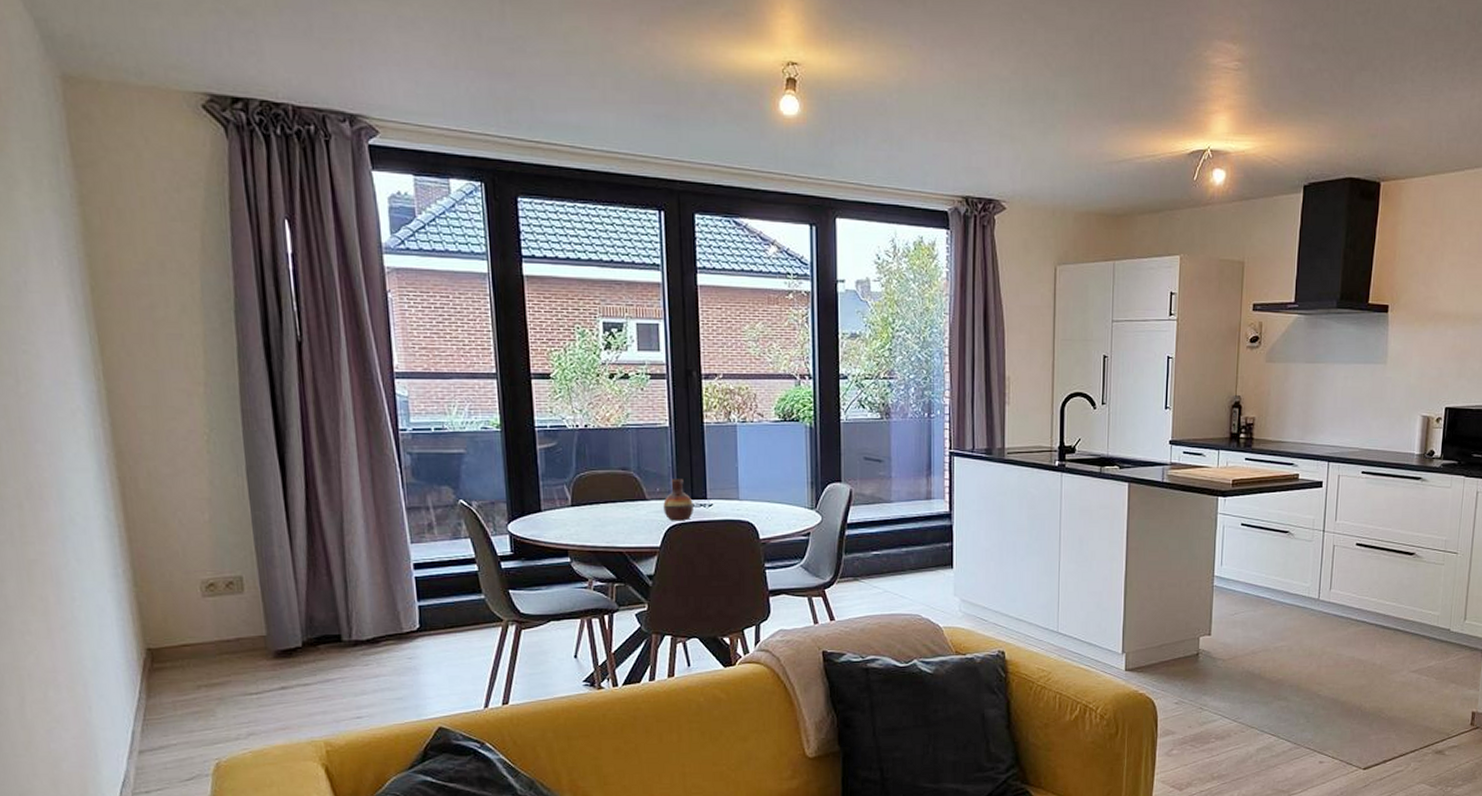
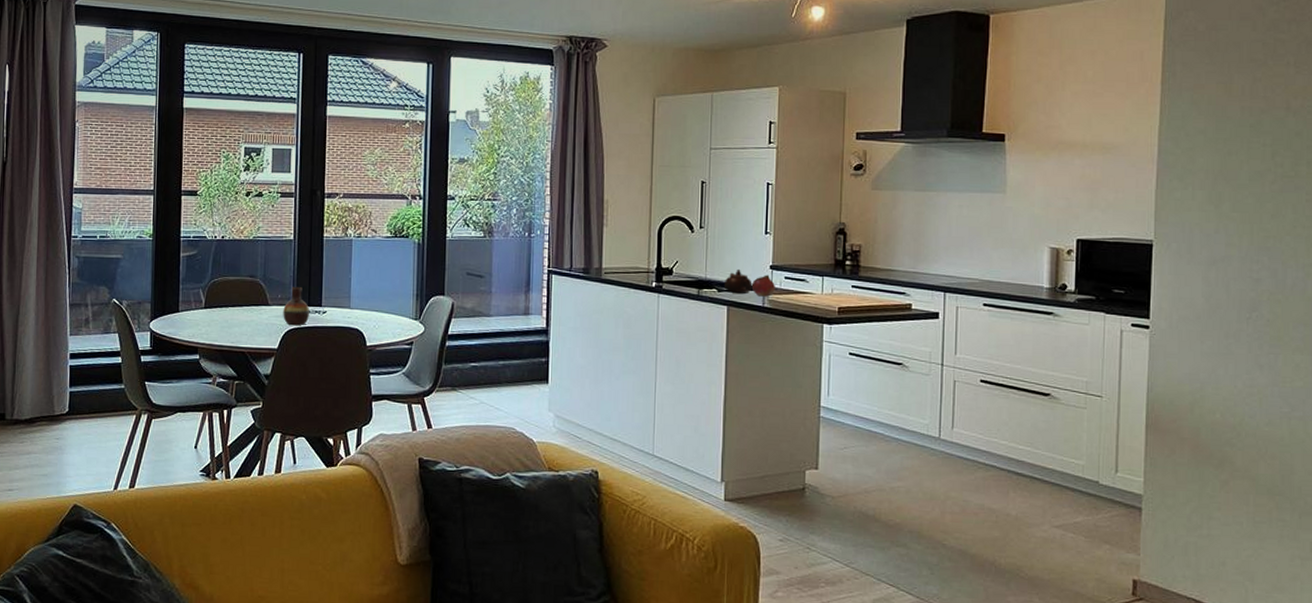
teapot: none [1125,444,1153,469] -> present [723,268,753,293]
fruit: none [1151,450,1174,473] -> present [751,275,775,298]

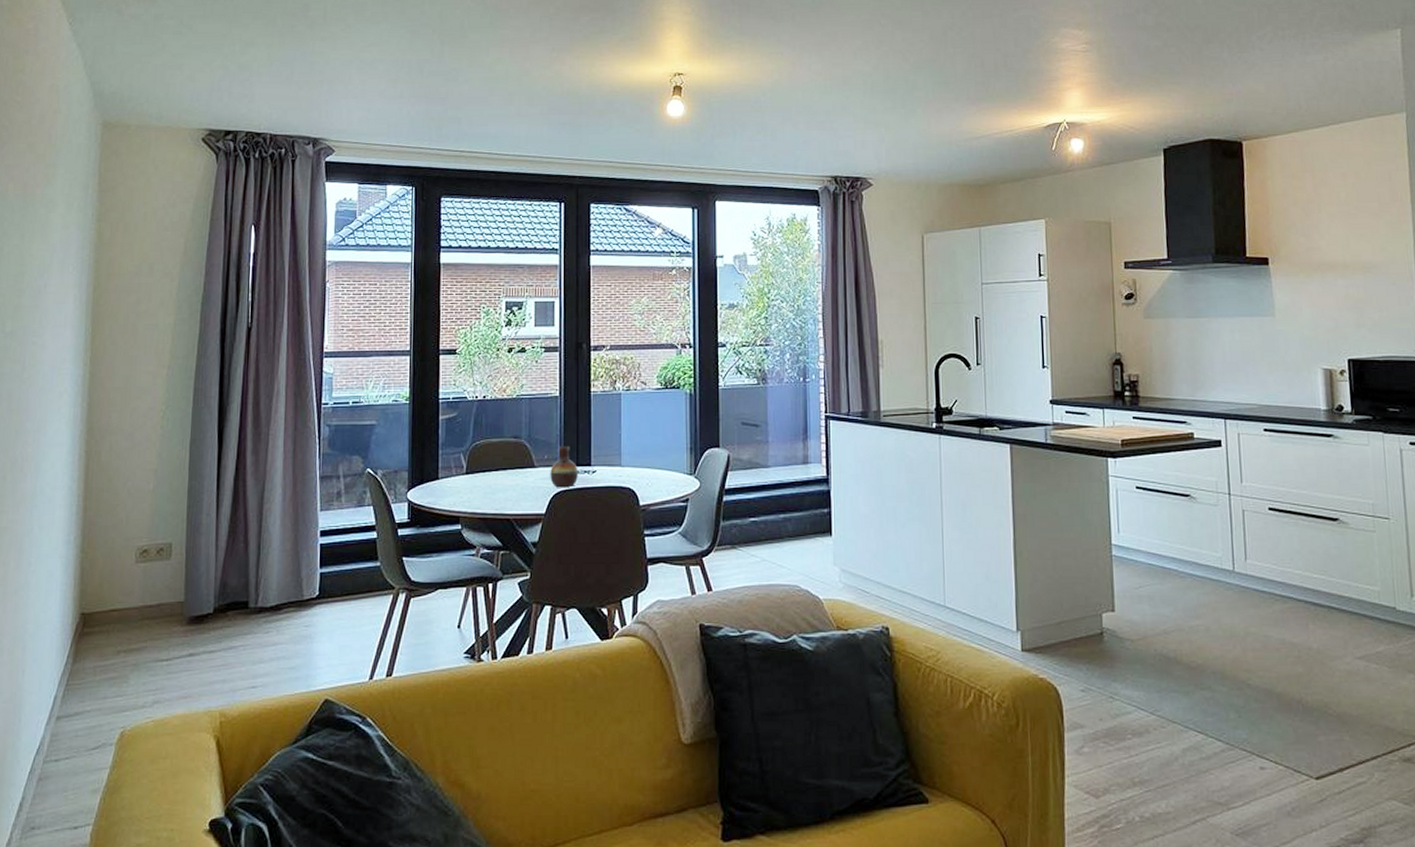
teapot: present [723,268,753,293] -> none [1004,405,1034,430]
fruit: present [751,275,775,298] -> none [1032,410,1057,434]

